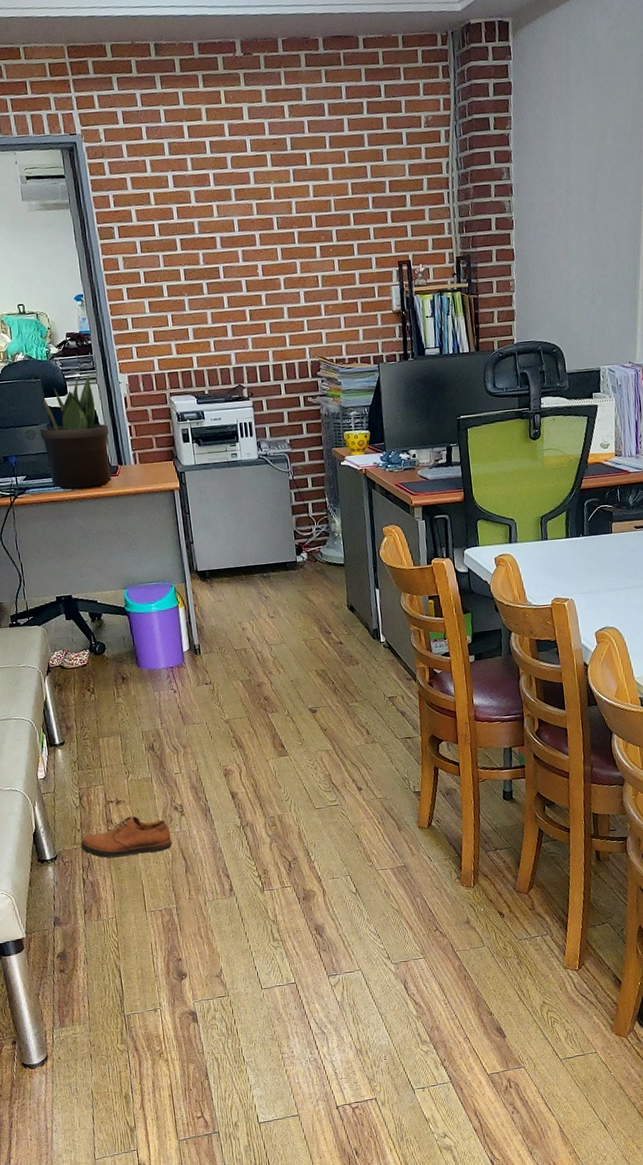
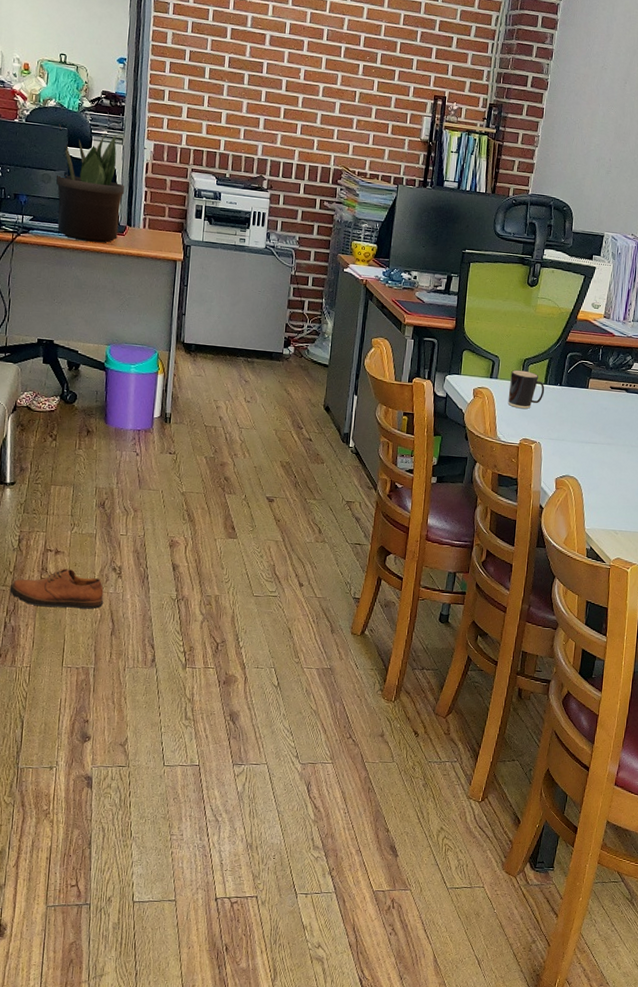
mug: none [530,528,568,569] -> present [507,369,545,409]

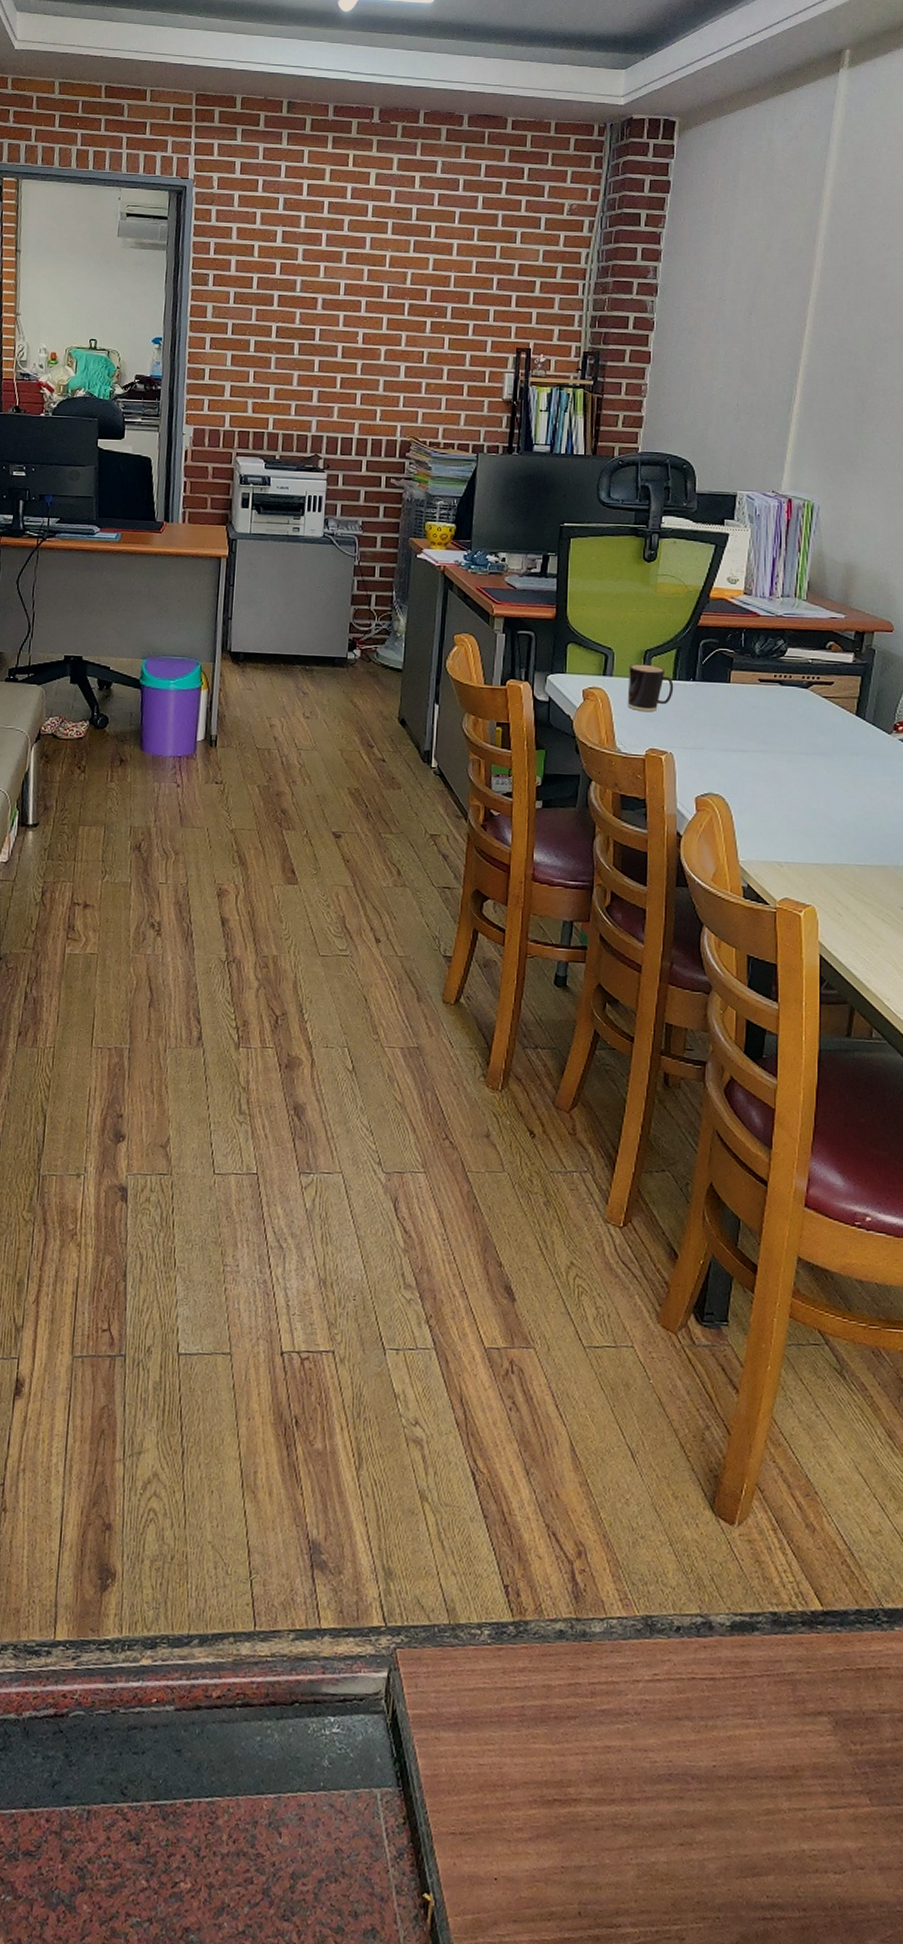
shoe: present [9,568,104,609] -> none [31,925,140,975]
planter: present [56,124,125,243] -> none [85,414,162,543]

